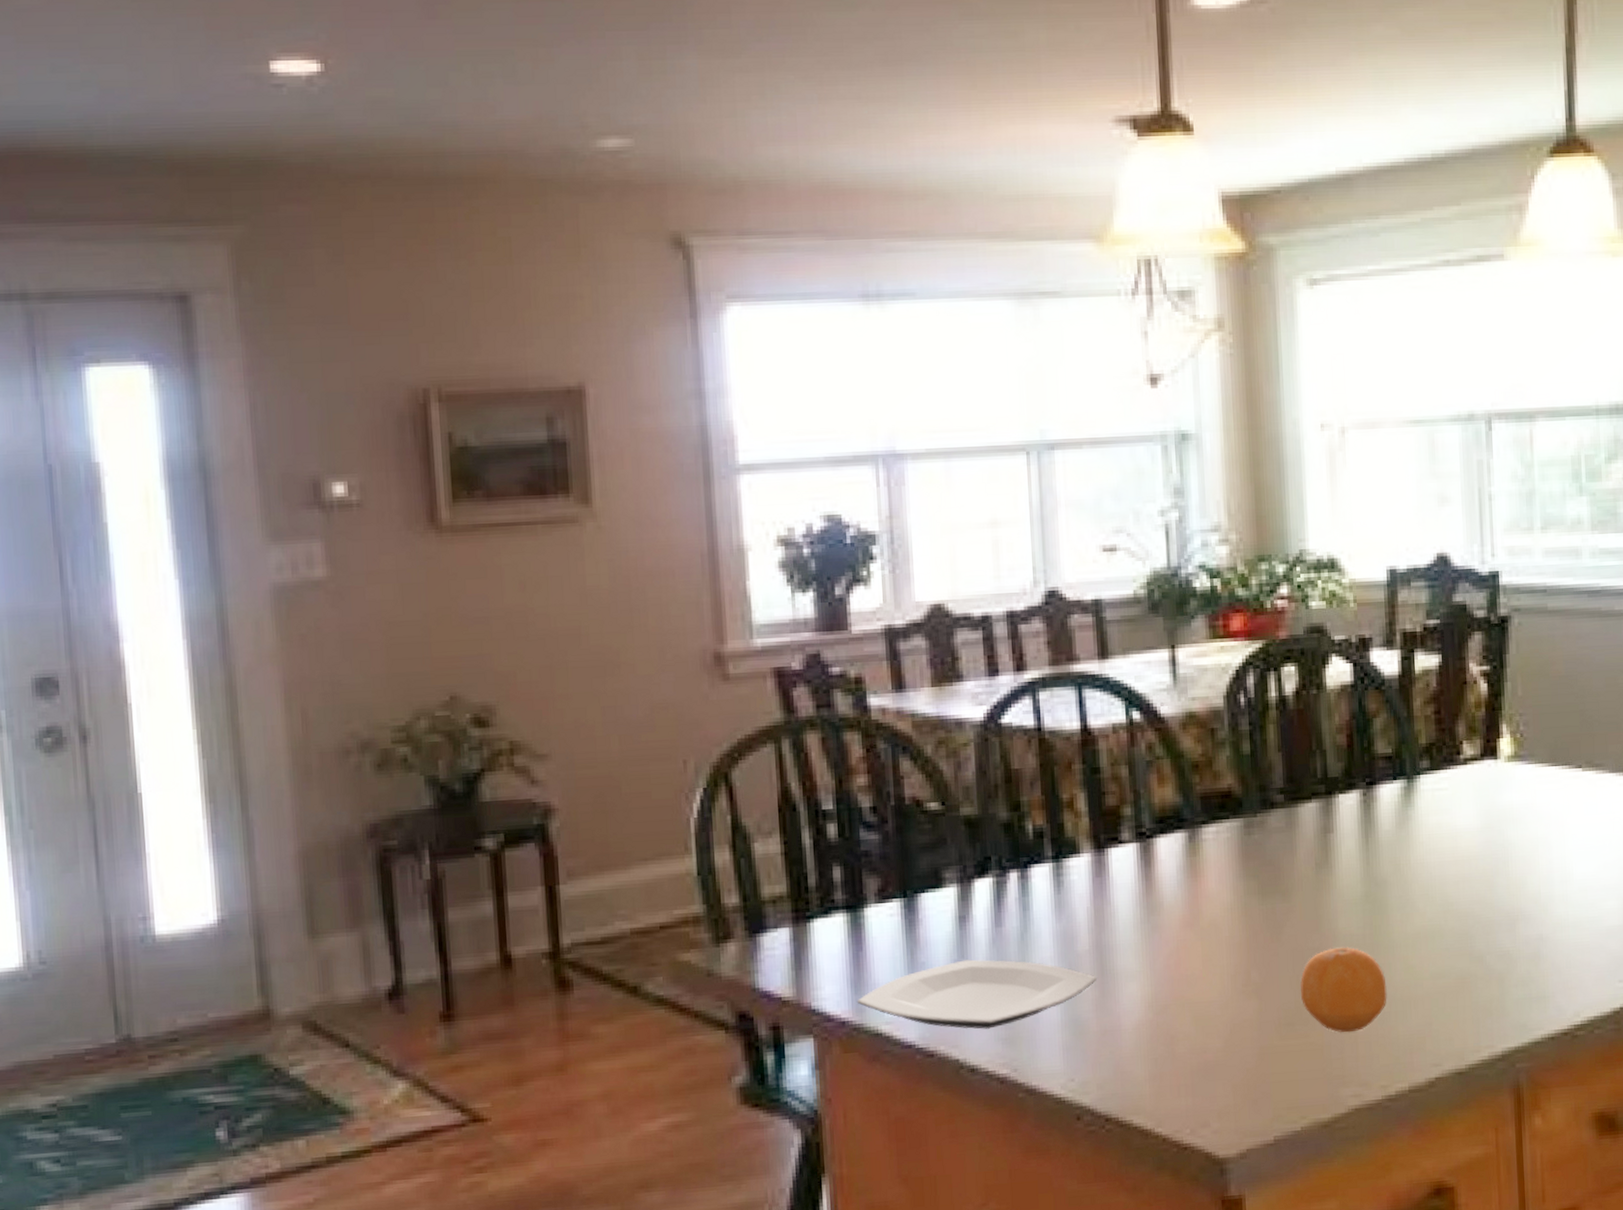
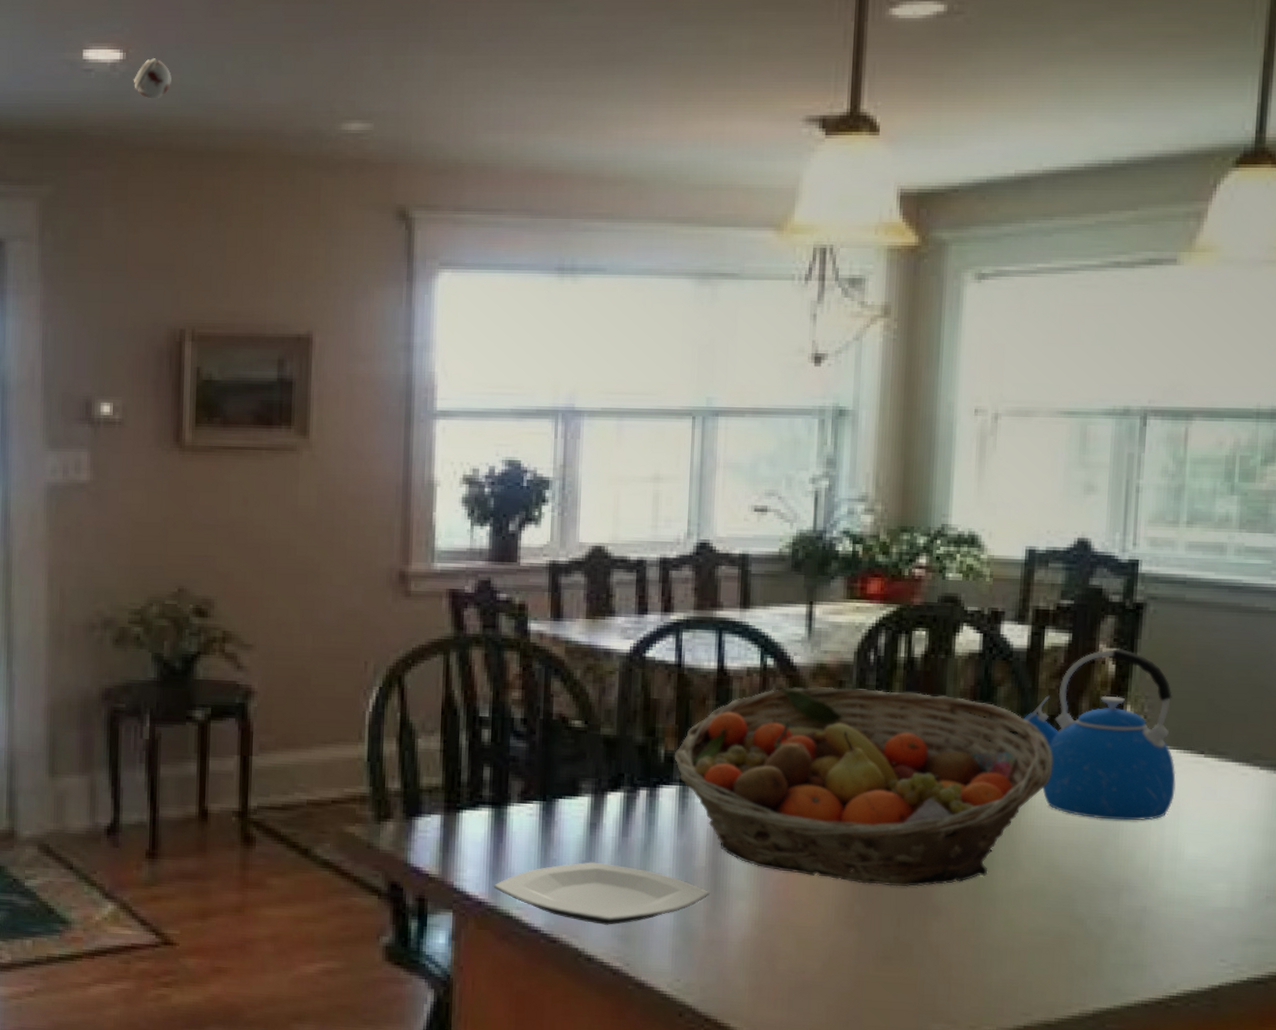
smoke detector: none [336,69,384,118] -> present [133,58,171,99]
fruit basket: none [1043,733,1437,947] -> present [674,687,1054,887]
fruit: present [1300,947,1387,1033] -> none [900,894,985,973]
kettle: none [1402,665,1558,848] -> present [1023,648,1176,821]

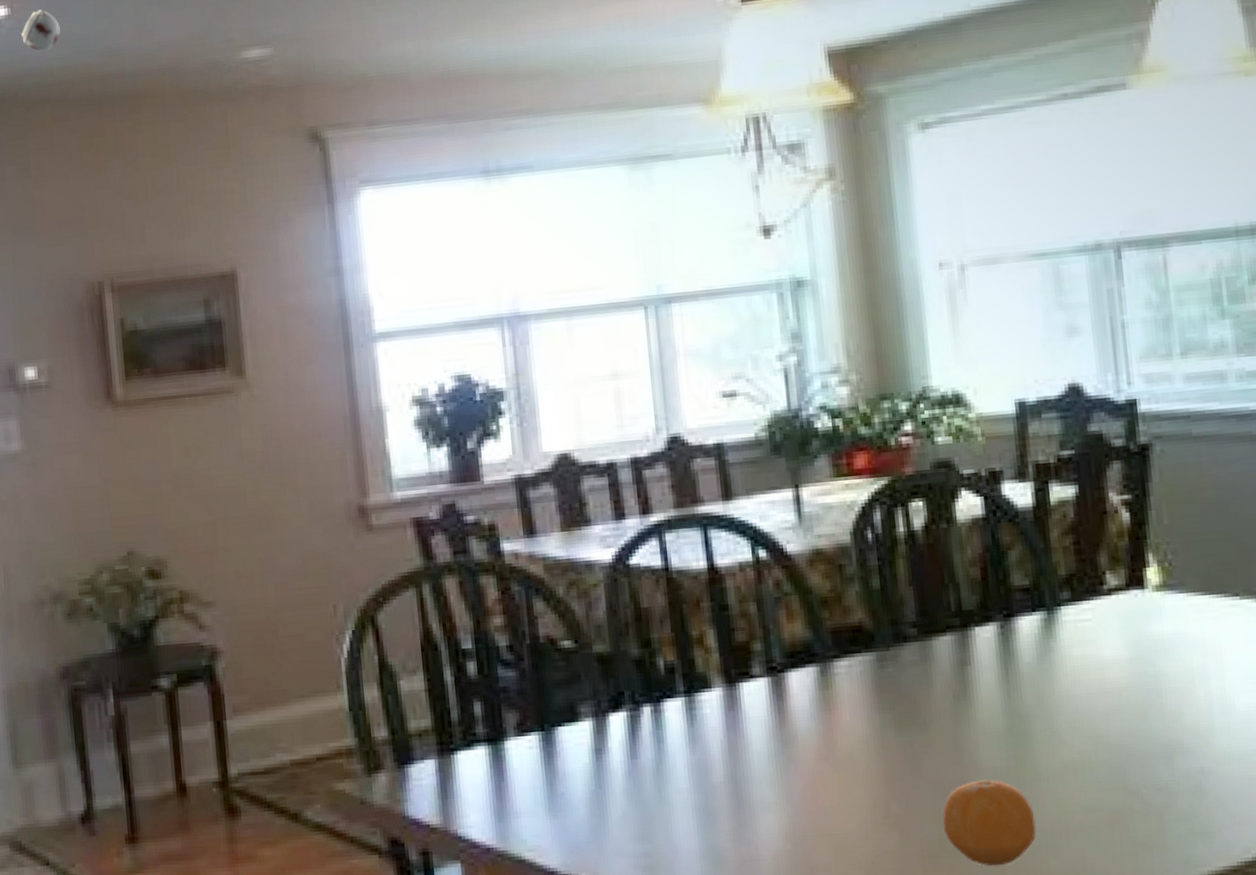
plate: present [493,862,710,925] -> none [500,790,733,857]
fruit basket: present [674,687,1054,887] -> none [674,567,1081,779]
fruit: none [900,894,985,973] -> present [942,780,1036,866]
kettle: present [1023,648,1176,821] -> none [1040,494,1215,680]

